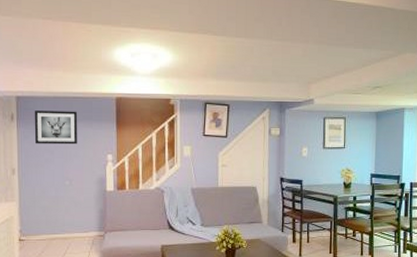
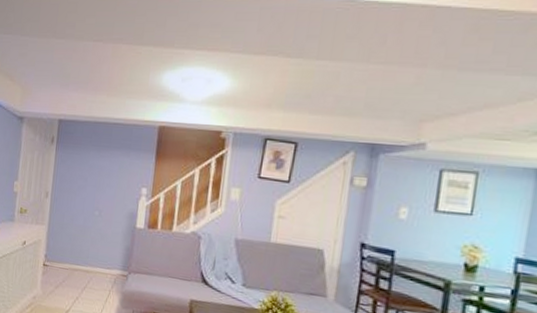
wall art: present [34,110,77,145] -> none [71,135,116,174]

